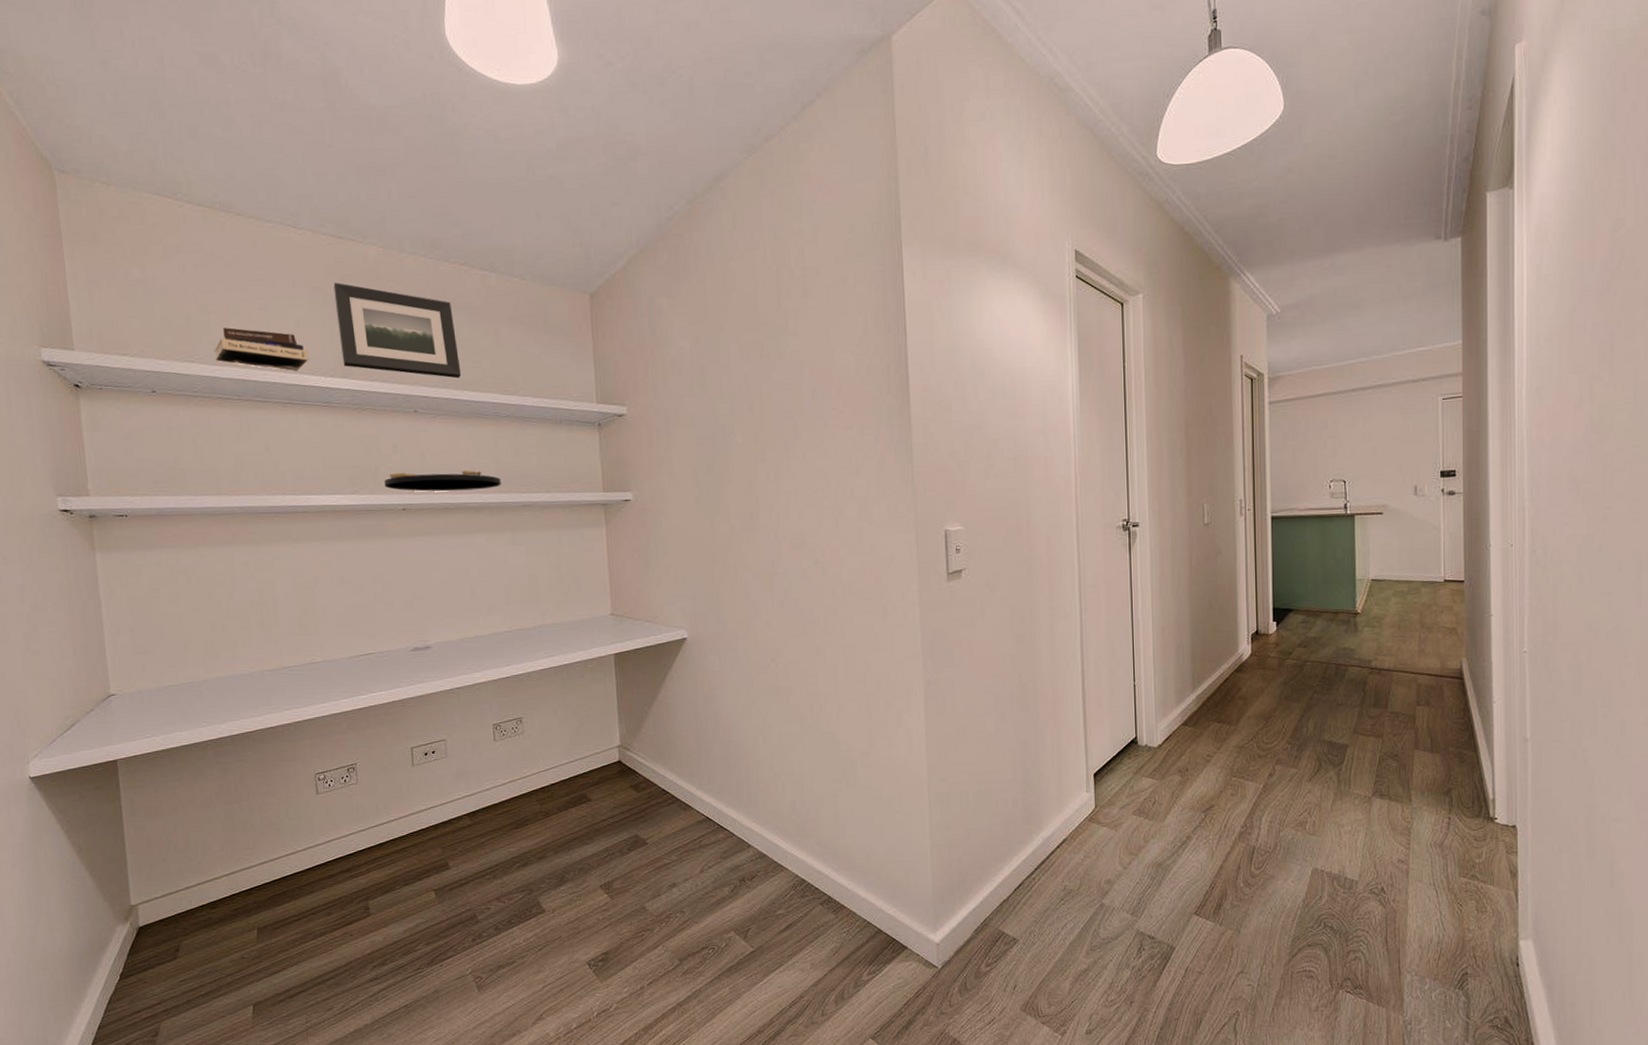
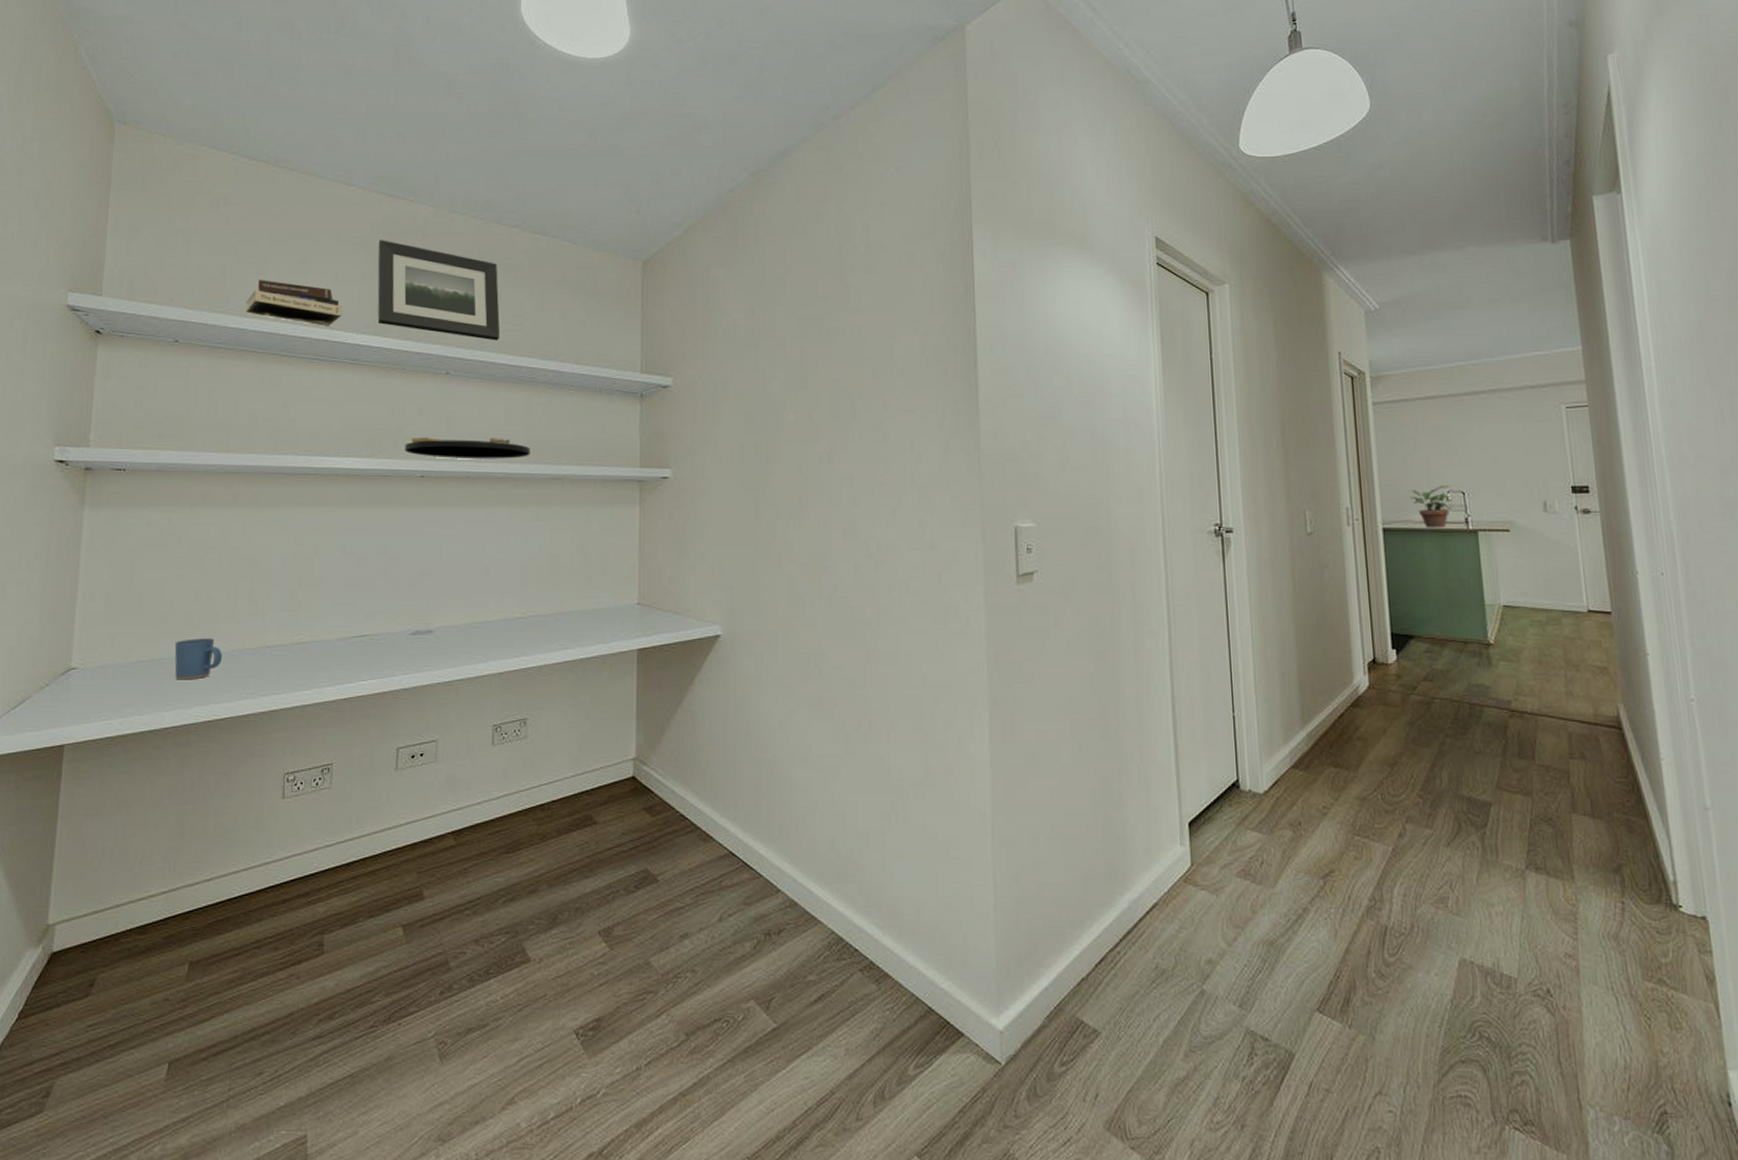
mug: none [200,663,245,700] -> present [174,638,222,680]
potted plant: none [1297,475,1334,515] -> present [1410,485,1453,529]

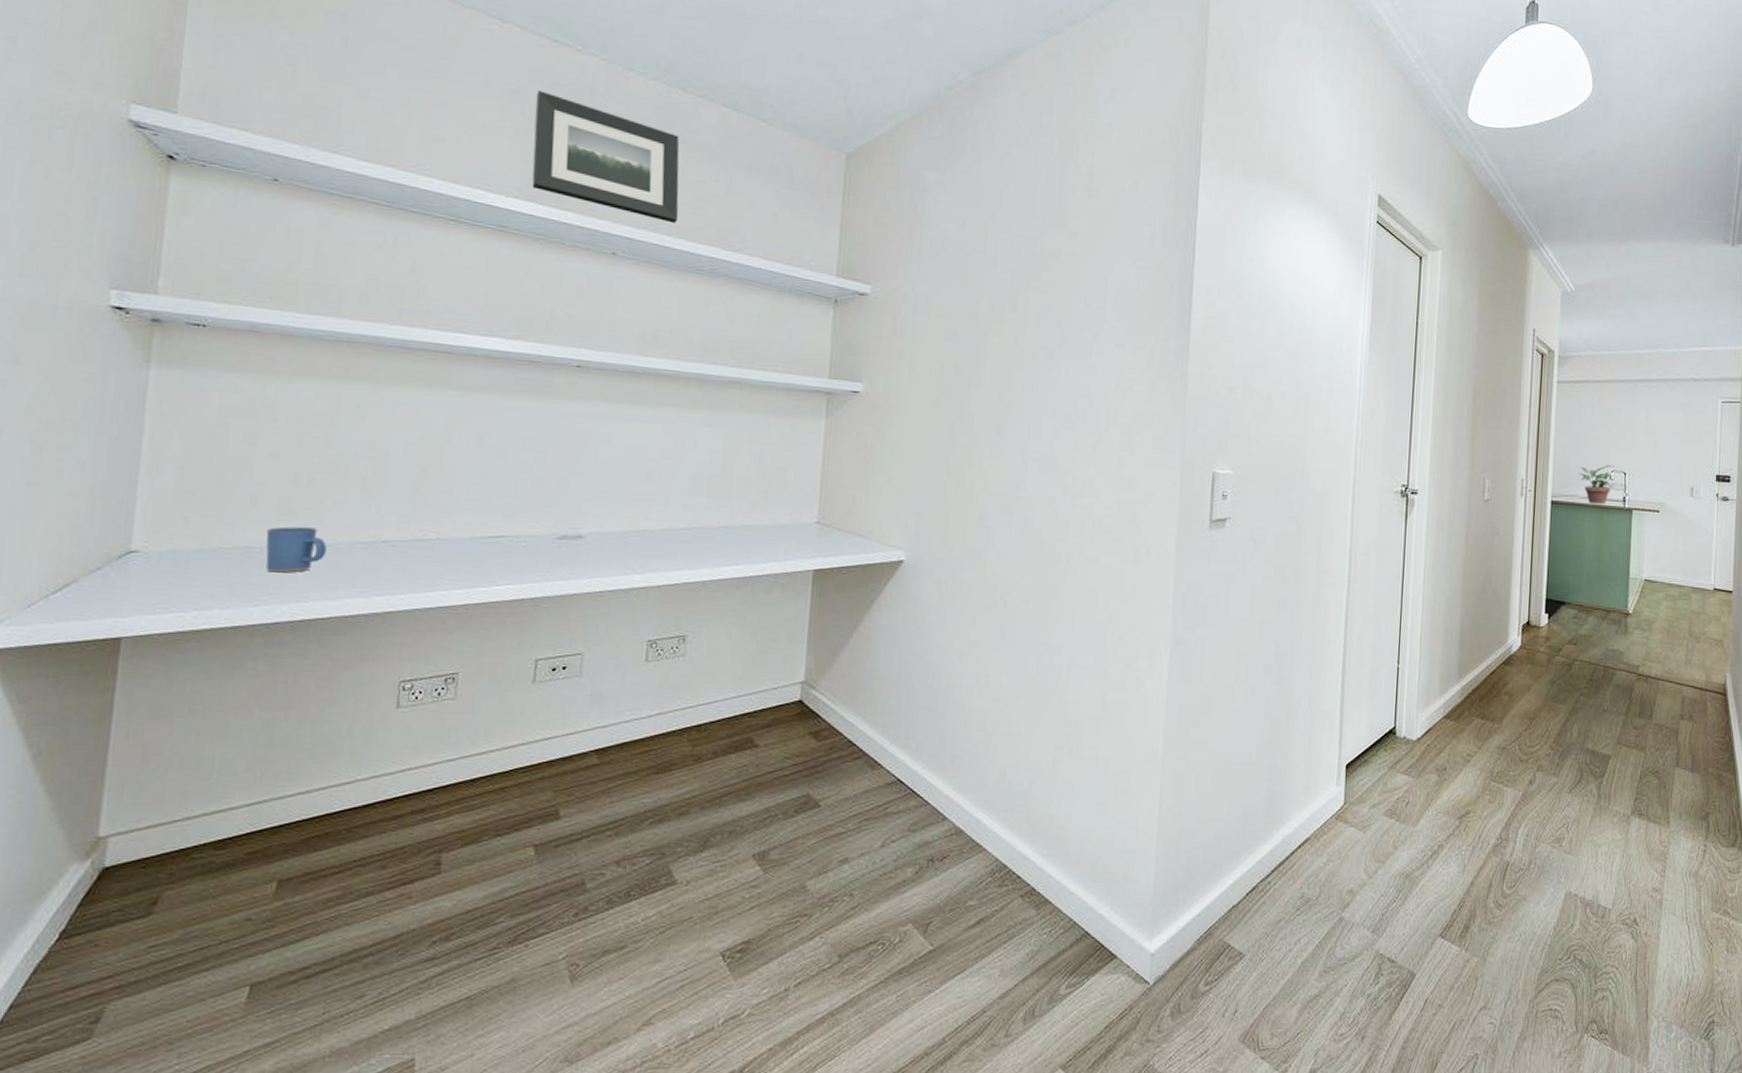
books: present [245,280,343,327] -> none [366,119,490,185]
clock: present [405,437,530,459] -> none [559,322,707,356]

